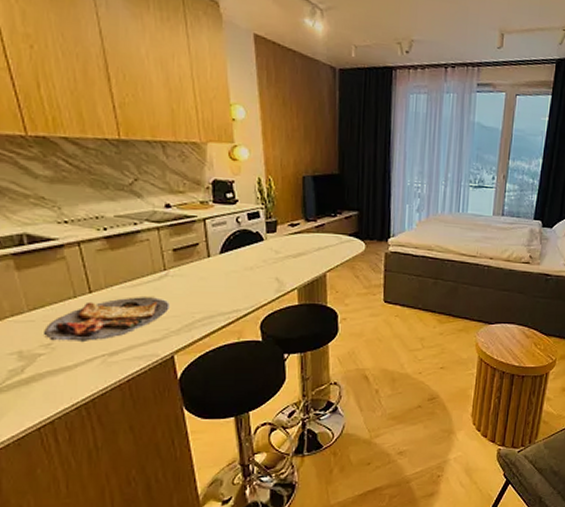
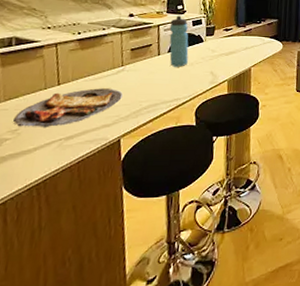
water bottle: none [218,206,246,272] -> present [169,15,189,67]

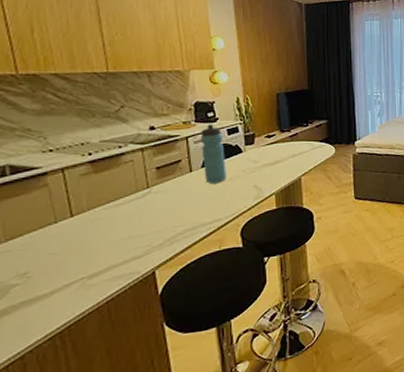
food plate: present [12,88,123,128] -> none [19,215,152,270]

